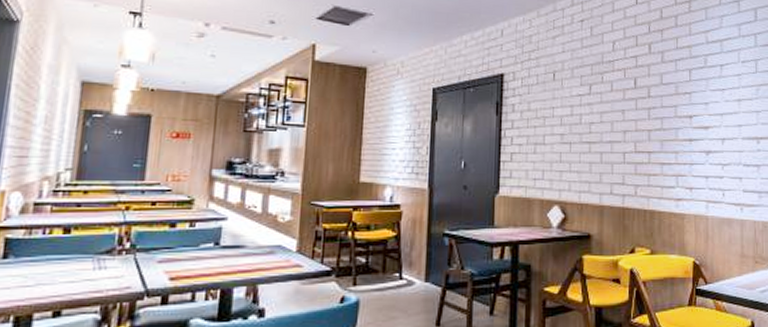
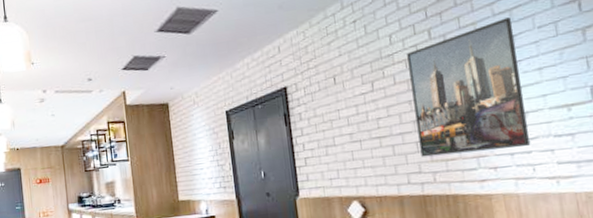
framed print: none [626,47,723,172] -> present [407,17,530,157]

